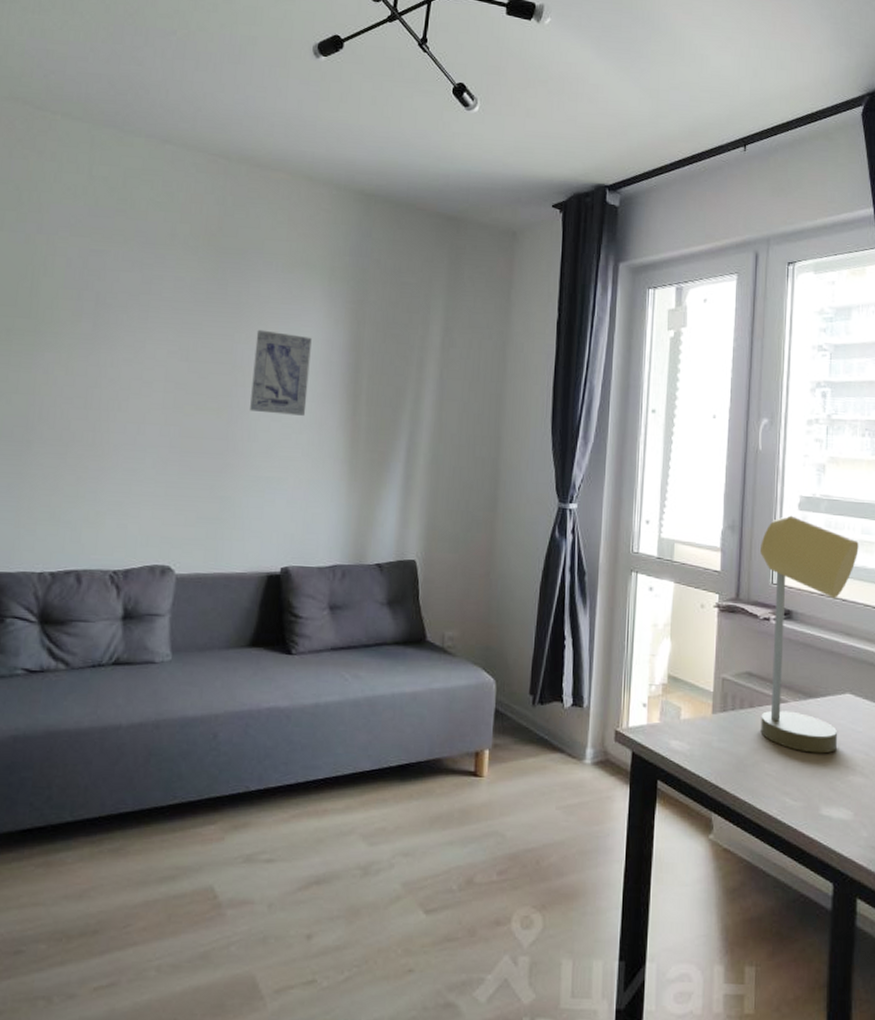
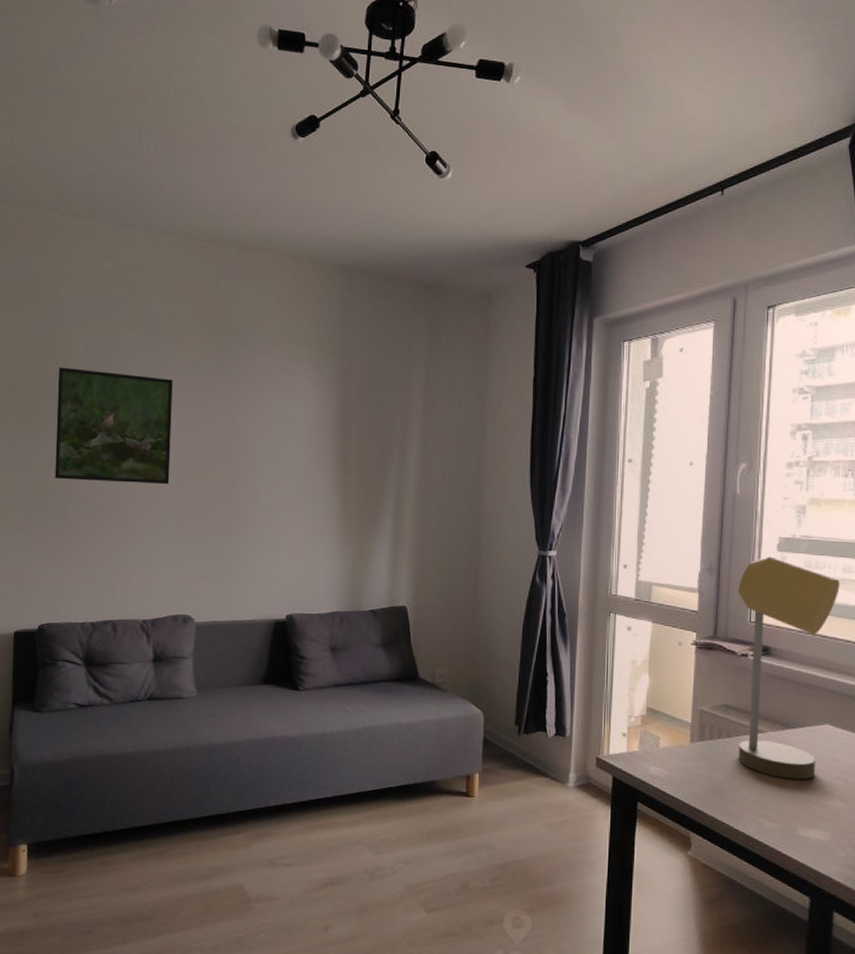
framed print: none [19,279,167,417] -> present [55,367,173,485]
wall art: present [250,329,312,416] -> none [251,402,303,479]

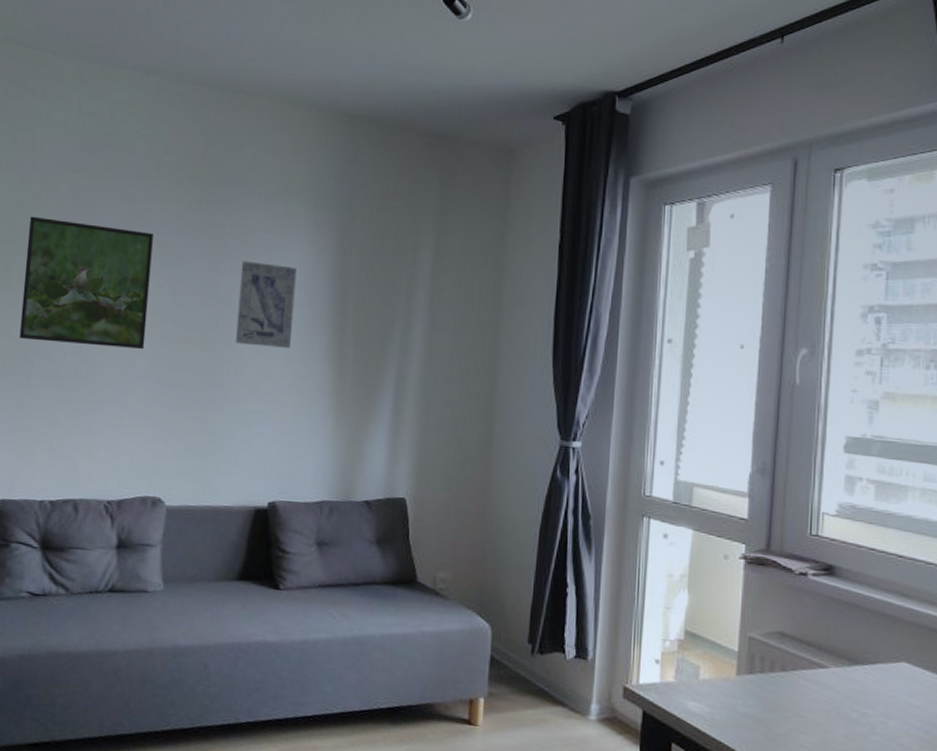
wall art: none [251,402,303,479] -> present [236,260,297,348]
desk lamp: present [738,556,840,780] -> none [794,458,920,728]

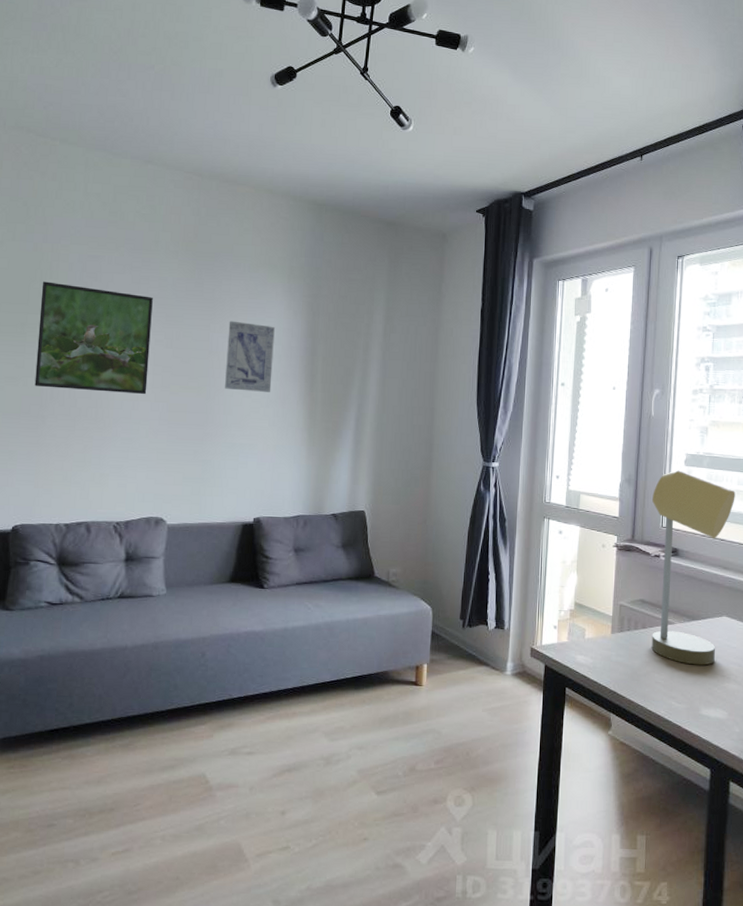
desk lamp: none [794,458,920,728] -> present [651,470,735,666]

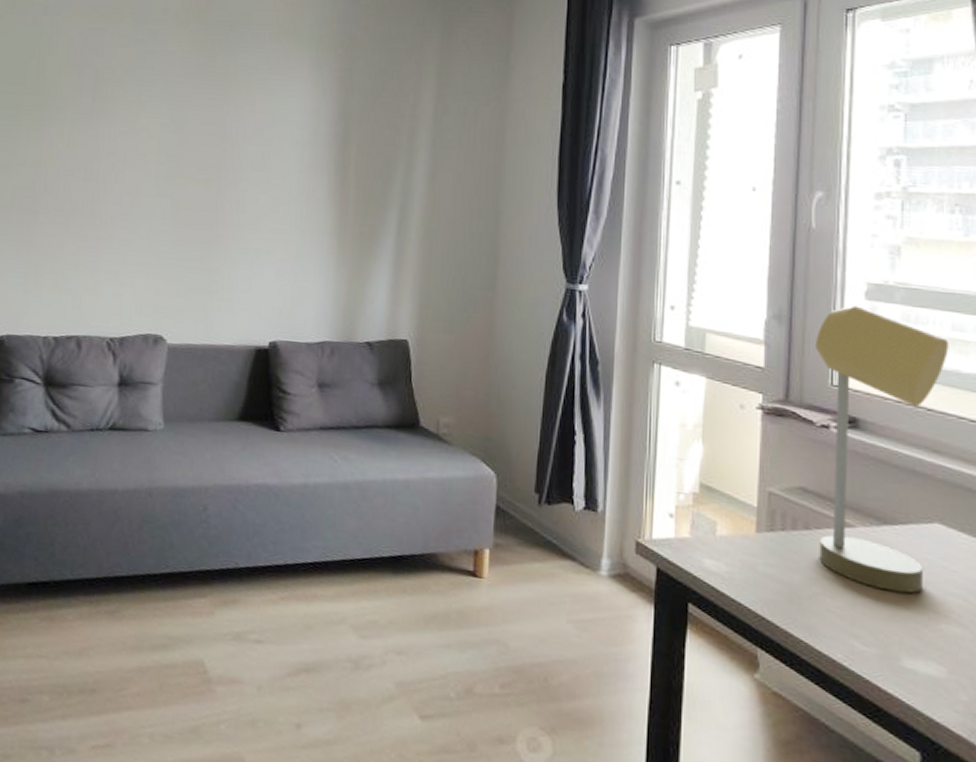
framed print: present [34,281,153,395] -> none [27,58,159,188]
wall art: present [225,320,275,392] -> none [238,101,299,187]

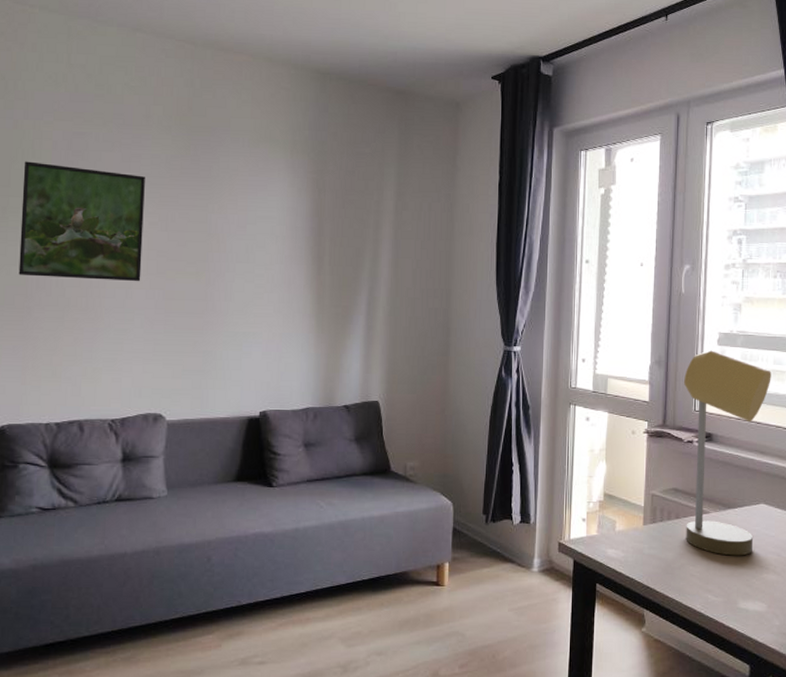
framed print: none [27,58,159,188] -> present [18,161,145,282]

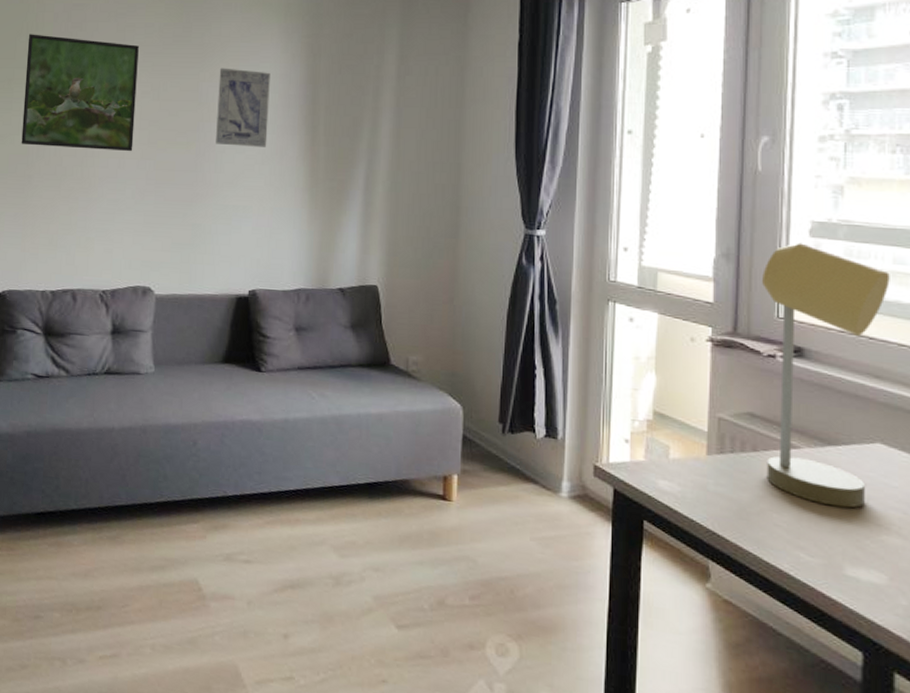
wall art: none [225,200,278,276] -> present [216,68,270,147]

